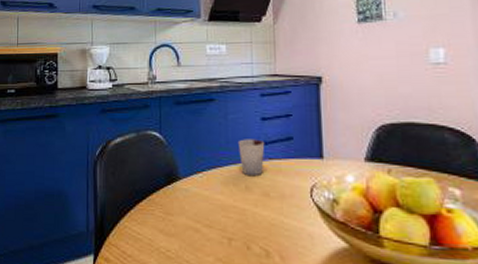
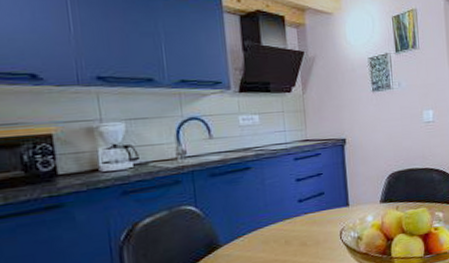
cup: present [237,139,265,177] -> none [275,198,301,232]

